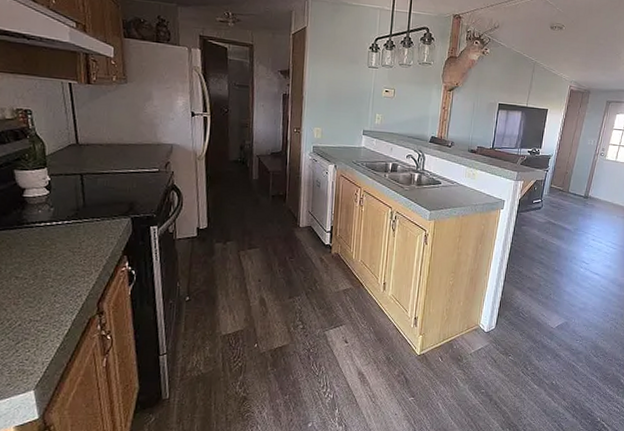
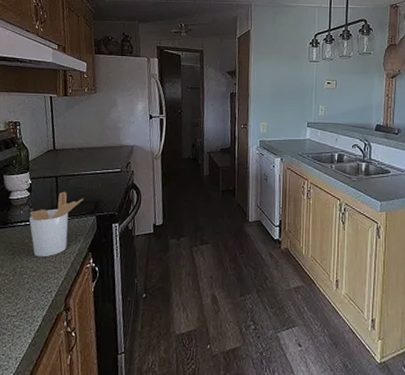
utensil holder: none [49,190,115,260] -> present [29,191,83,258]

